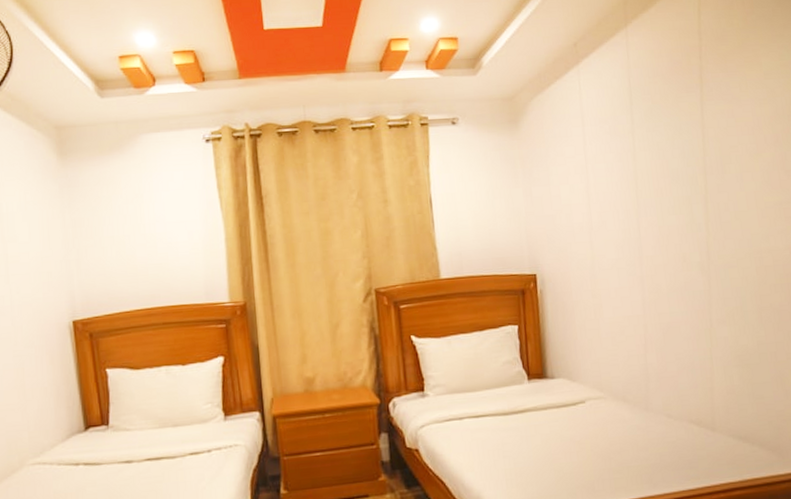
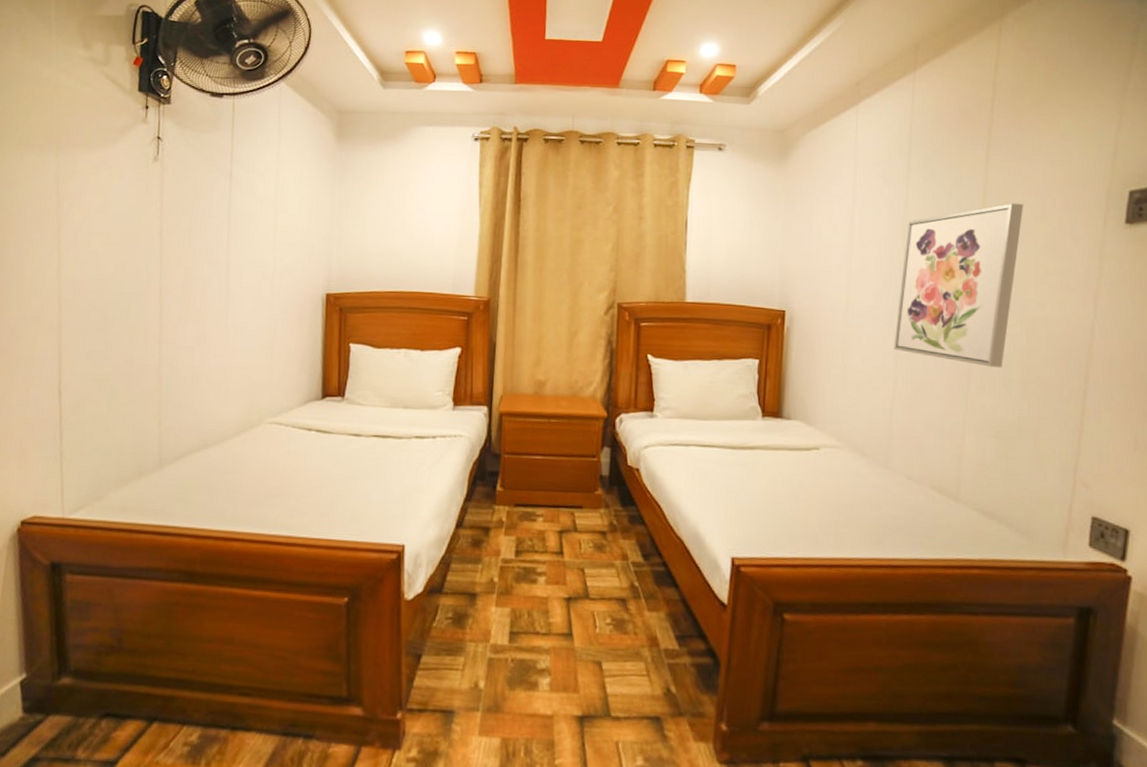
wall art: none [638,143,740,302] -> present [894,203,1024,367]

